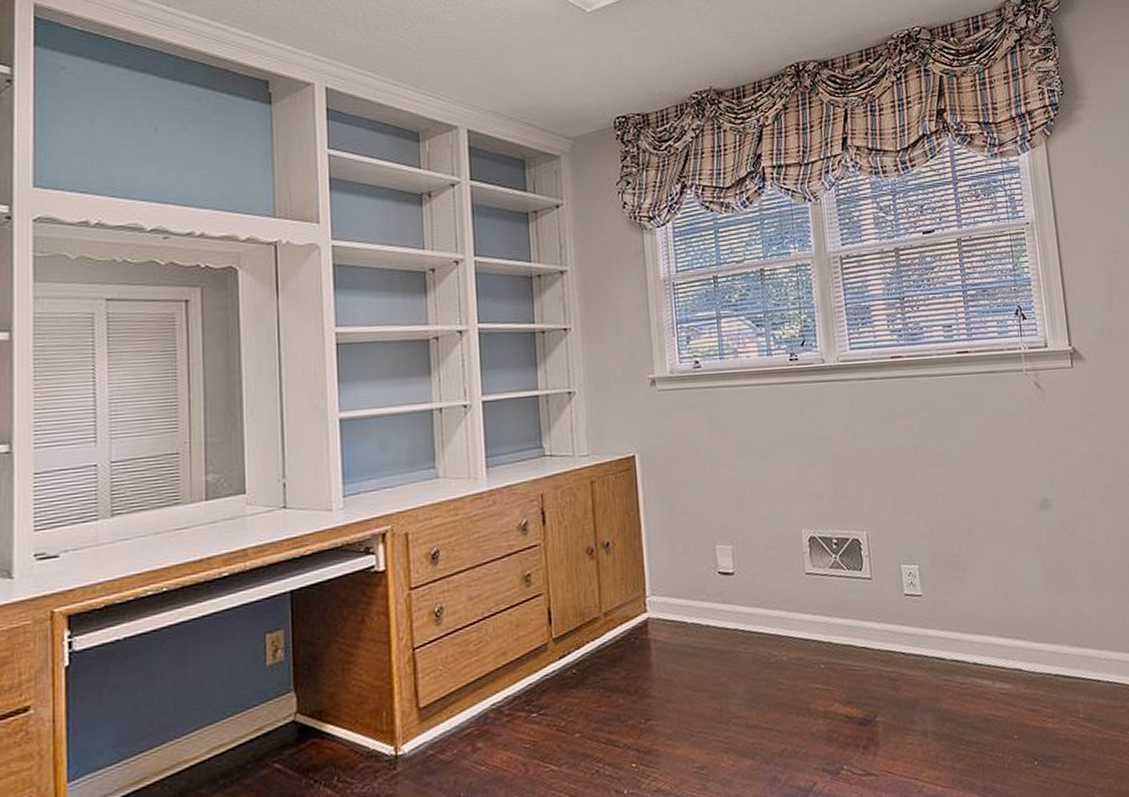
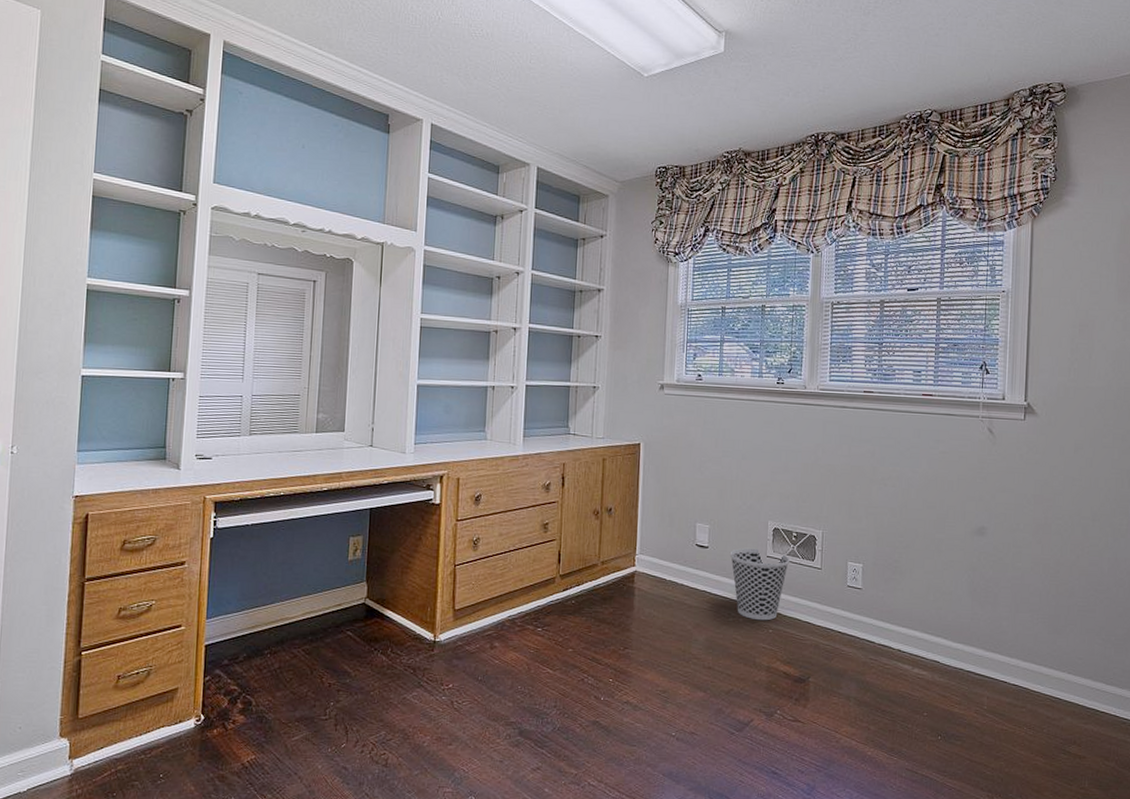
wastebasket: none [760,565,834,656] -> present [729,547,790,621]

